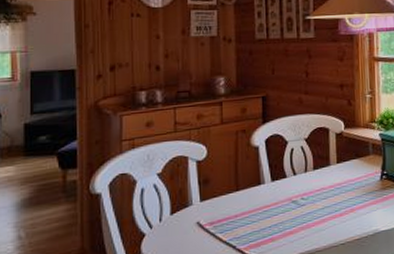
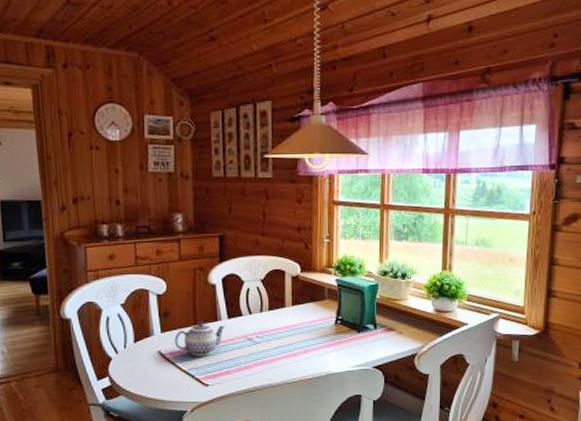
teapot: none [214,186,270,225] -> present [174,322,226,356]

